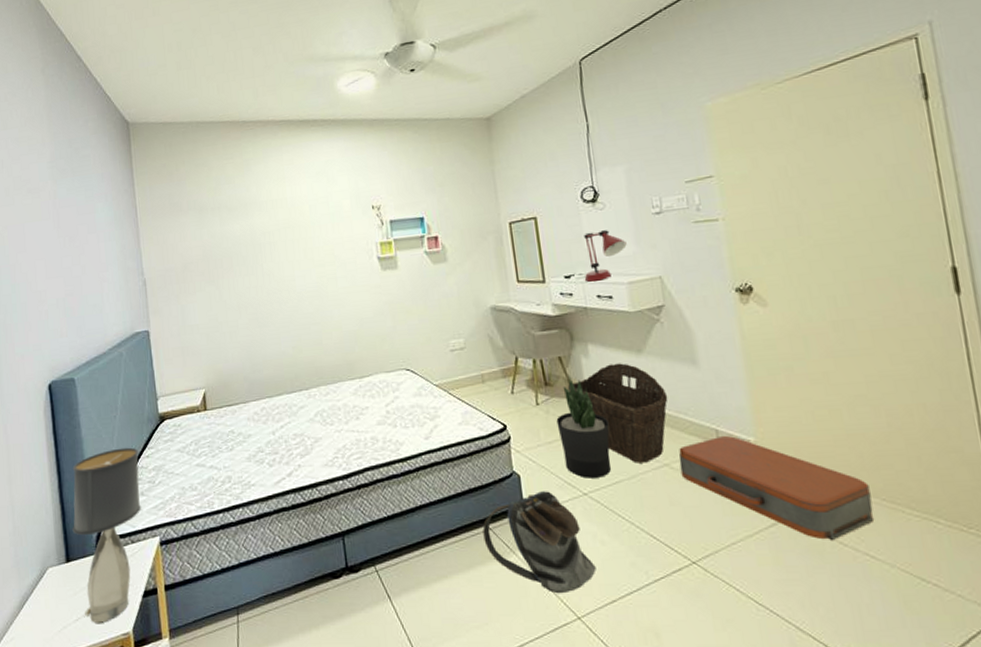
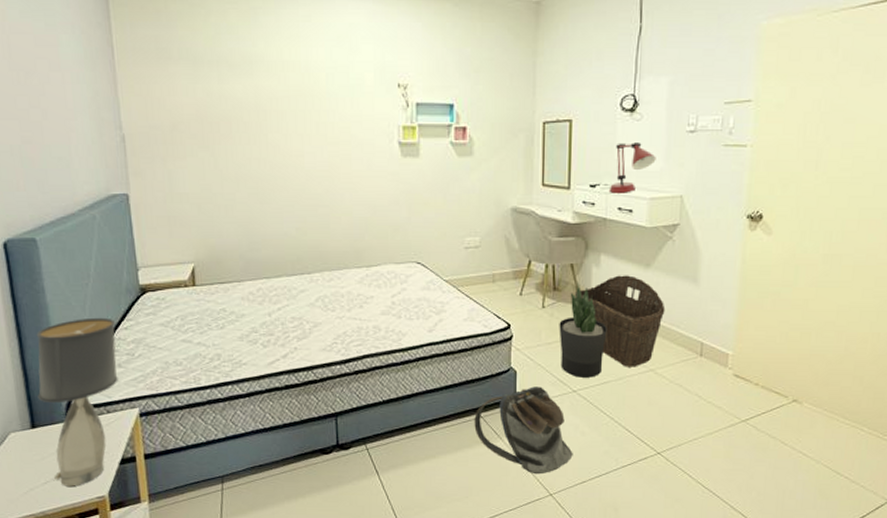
suitcase: present [679,436,875,541] -> none [663,349,817,441]

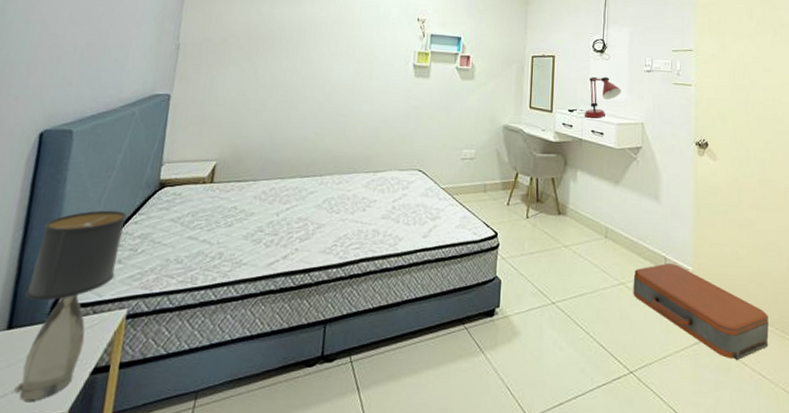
backpack: present [474,386,573,475] -> none [458,297,551,395]
planter: present [559,282,607,378] -> none [540,195,583,289]
wicker basket: present [574,275,666,367] -> none [554,190,633,280]
suitcase: none [663,349,817,441] -> present [633,263,769,361]

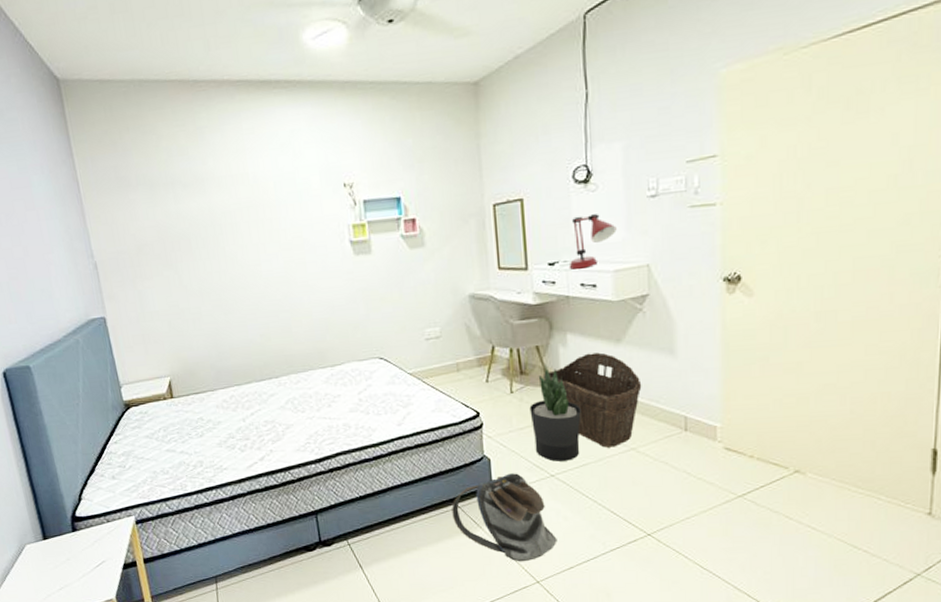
table lamp: present [13,210,128,401] -> none [39,433,114,592]
backpack: none [458,297,551,395] -> present [452,473,557,562]
planter: none [540,195,583,289] -> present [529,364,581,462]
wicker basket: none [554,190,633,280] -> present [542,352,642,448]
suitcase: present [633,263,769,361] -> none [646,422,822,516]

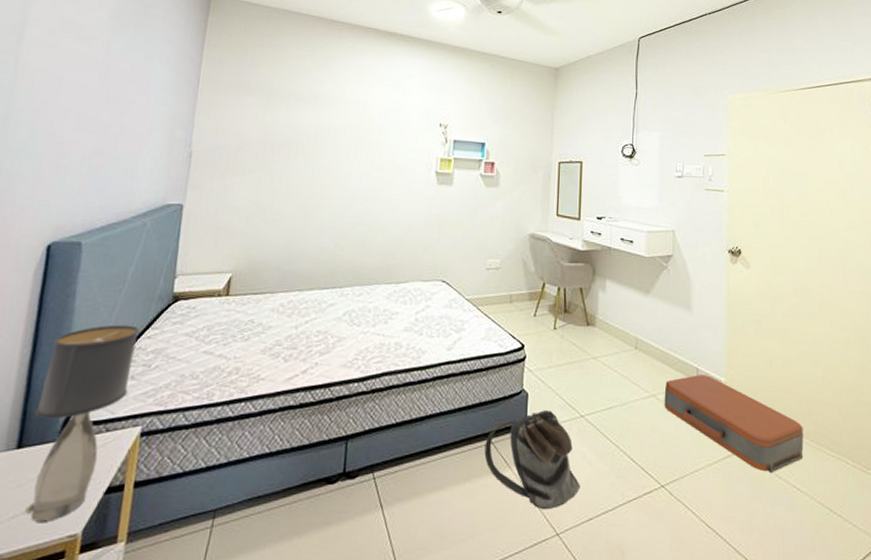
table lamp: none [39,433,114,592] -> present [24,324,141,522]
planter: present [529,364,581,462] -> none [568,305,612,402]
wicker basket: present [542,352,642,448] -> none [583,300,664,392]
desk lamp: present [568,214,617,270] -> none [613,182,651,226]
suitcase: none [646,422,822,516] -> present [664,375,804,474]

